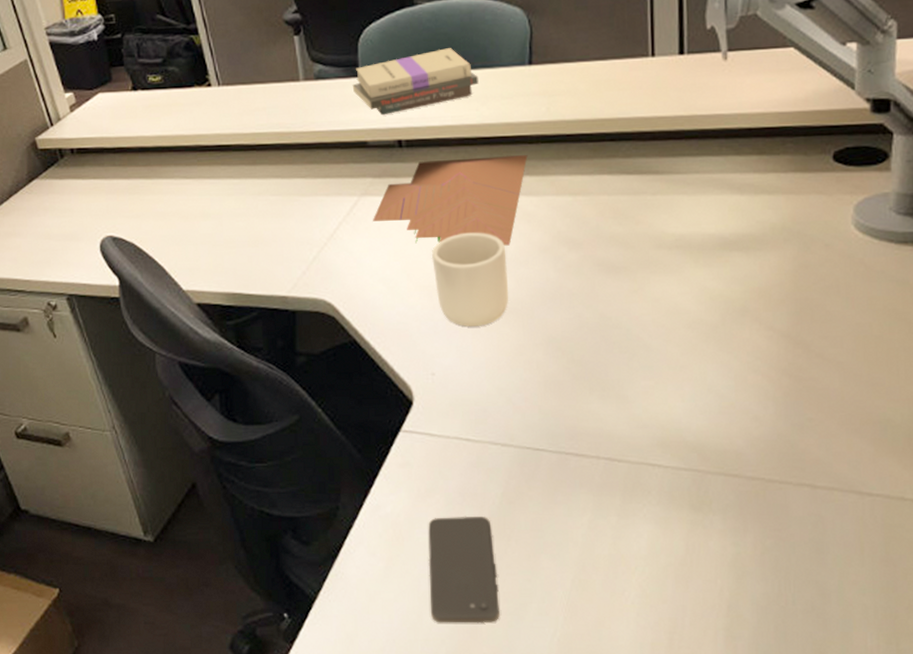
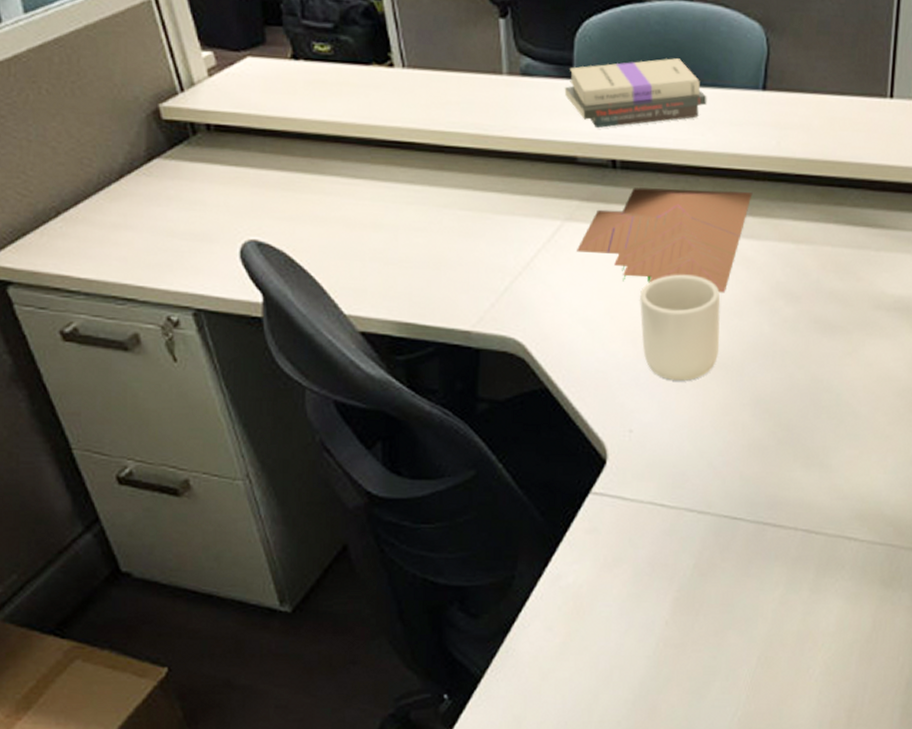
smartphone: present [428,516,500,624] -> none [607,588,682,703]

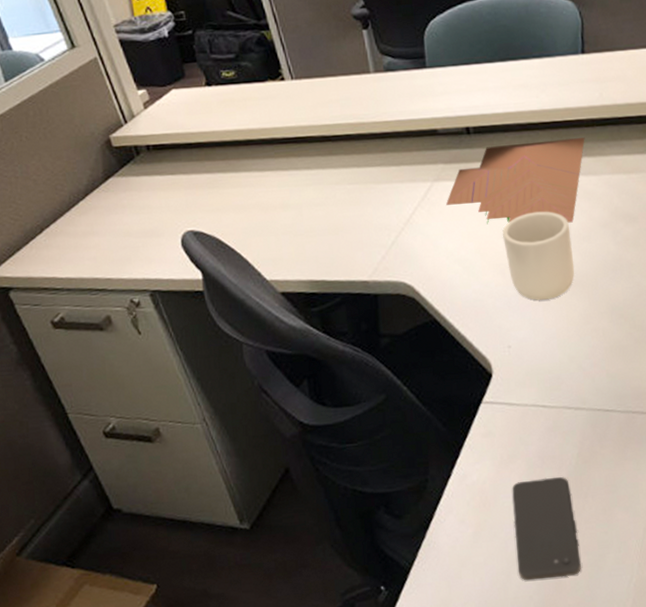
books: present [564,58,707,128] -> none [420,39,537,104]
smartphone: none [607,588,682,703] -> present [512,477,581,581]

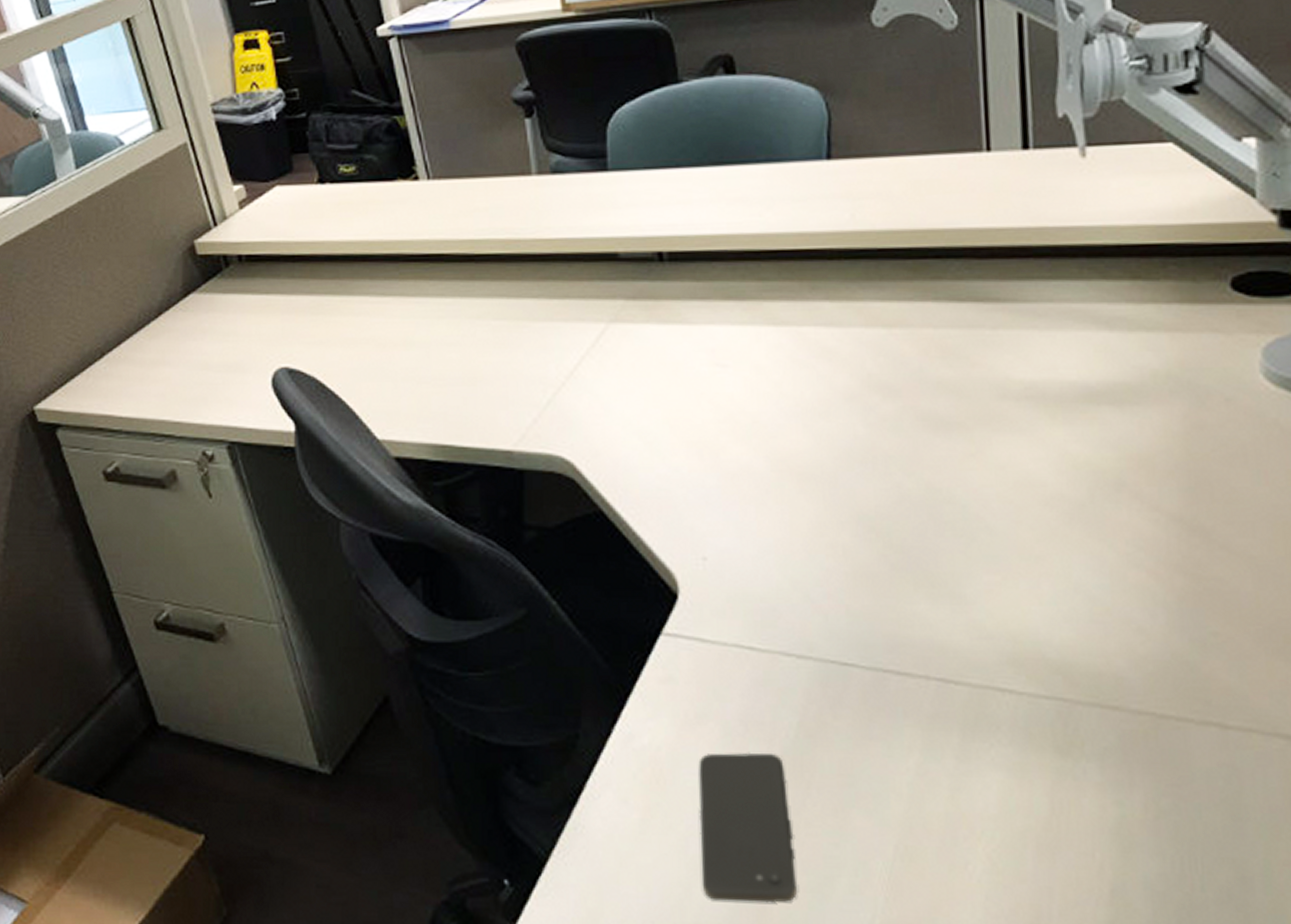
papers: present [446,138,585,225] -> none [625,274,827,391]
mug: present [502,211,575,300] -> none [702,372,805,496]

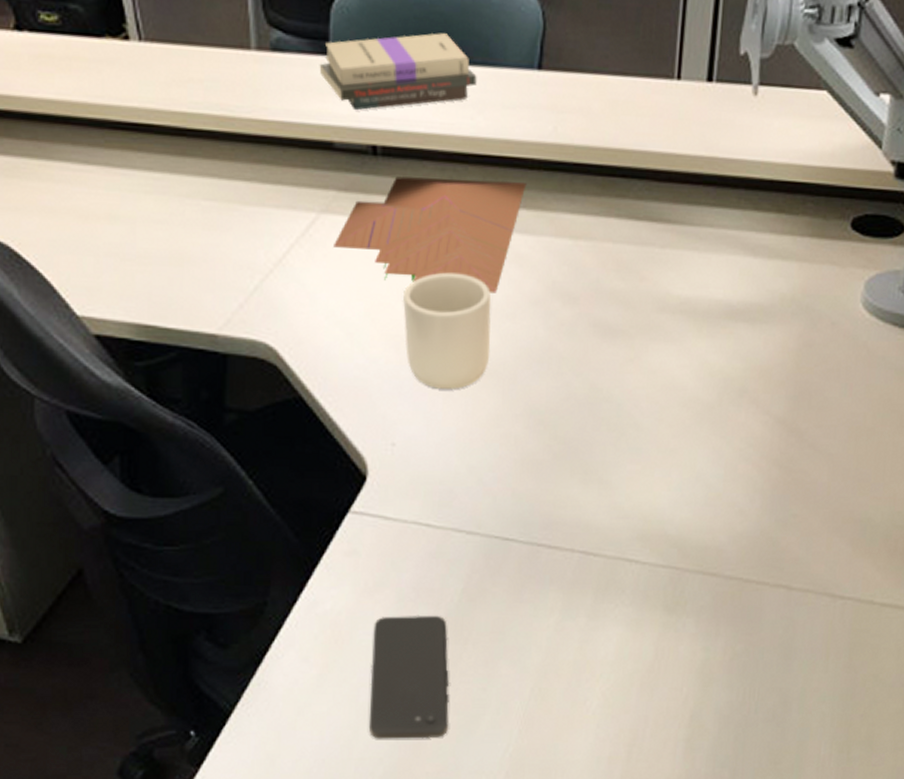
books: none [599,136,762,219] -> present [319,33,477,110]
papers: none [625,274,827,391] -> present [334,176,527,294]
mug: none [702,372,805,496] -> present [403,272,491,389]

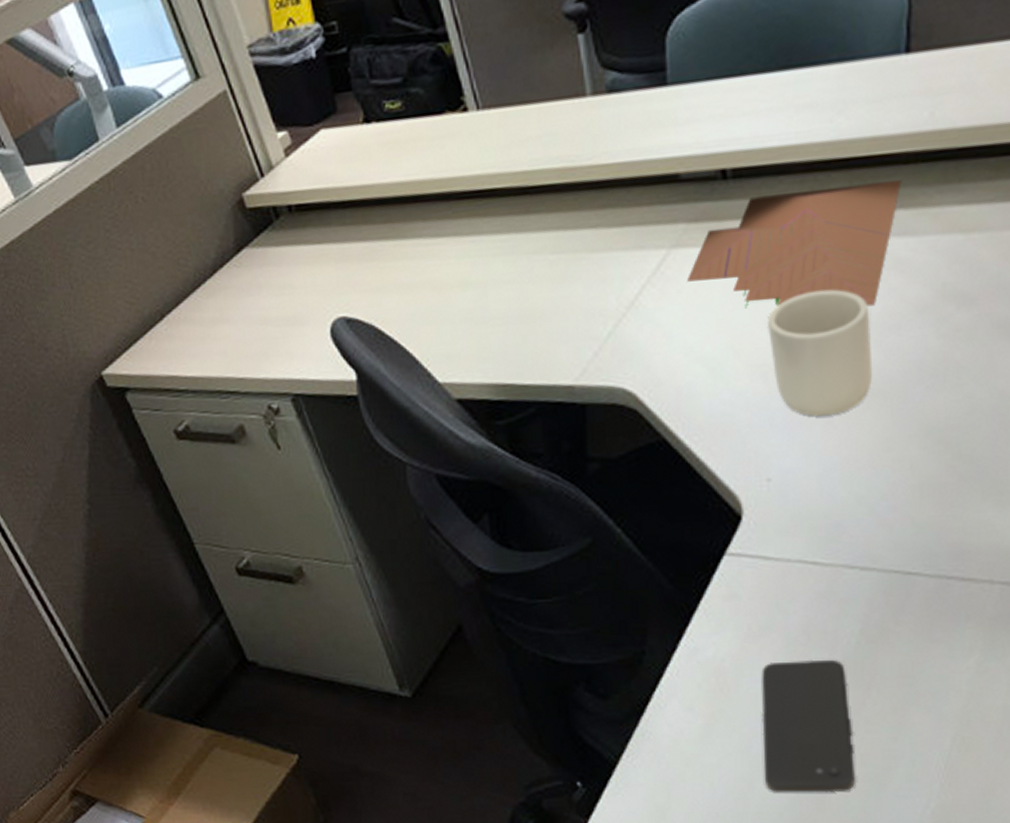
books: present [319,33,477,110] -> none [658,36,834,136]

